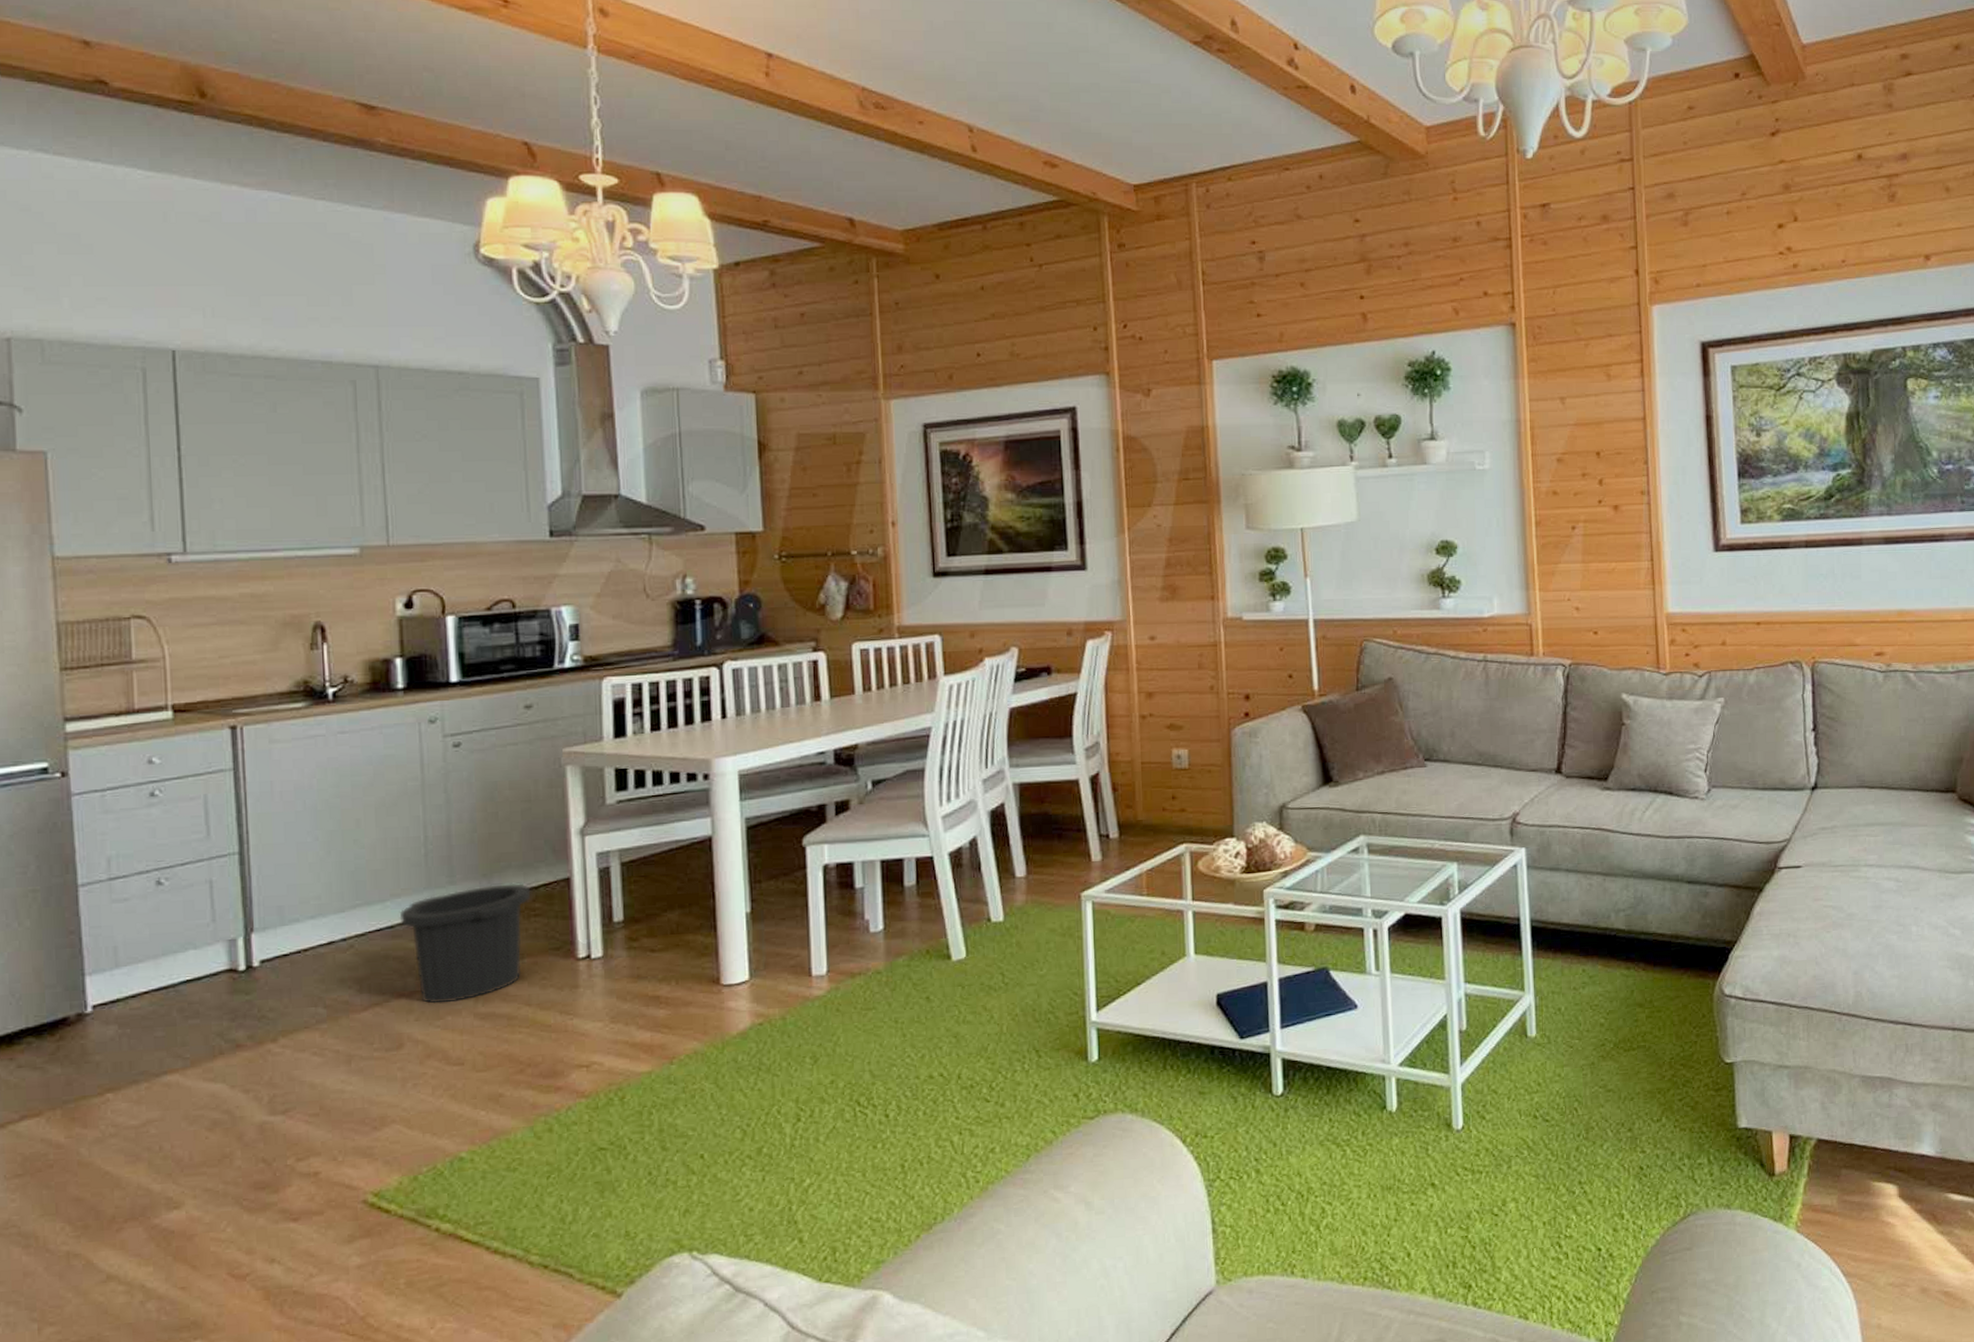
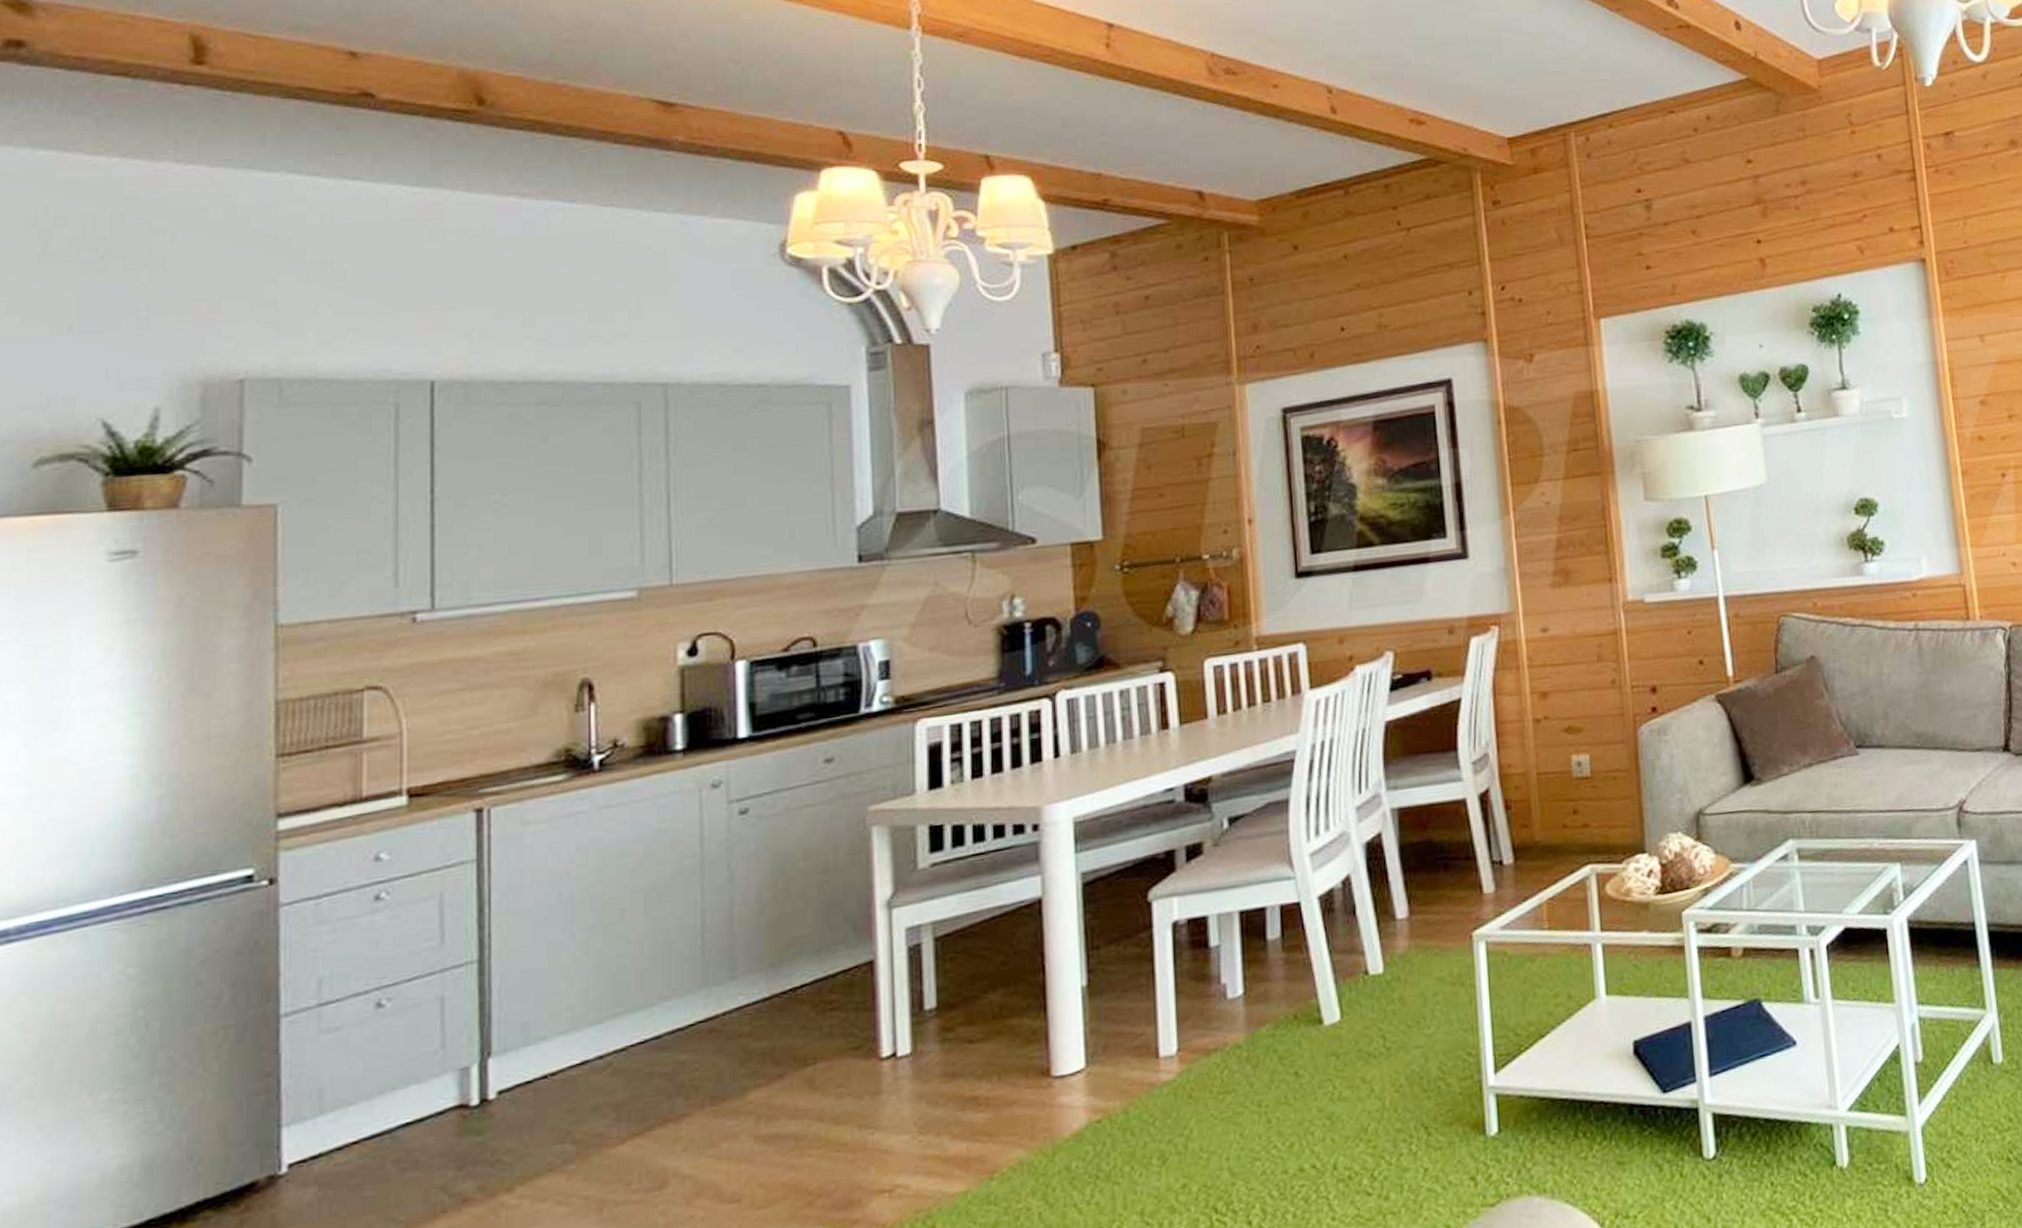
trash can: present [399,883,531,1004] -> none [668,972,827,1129]

